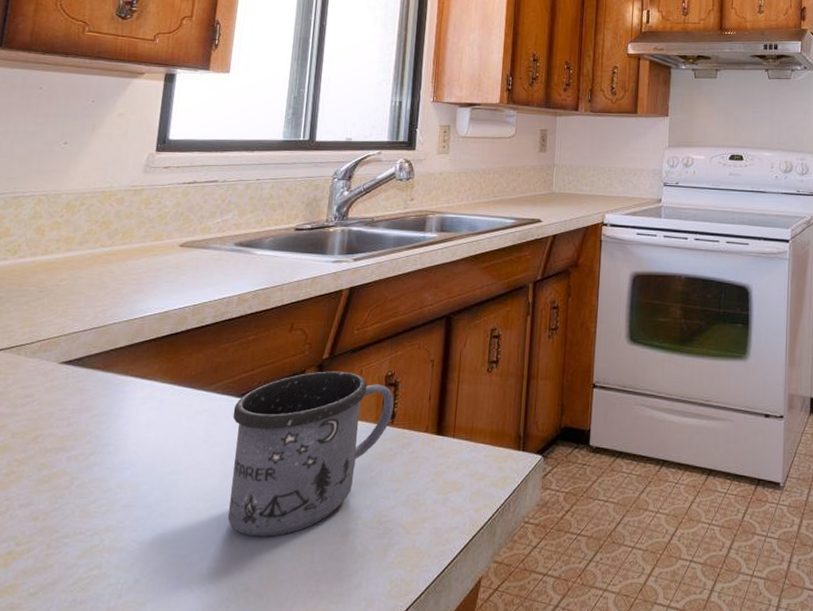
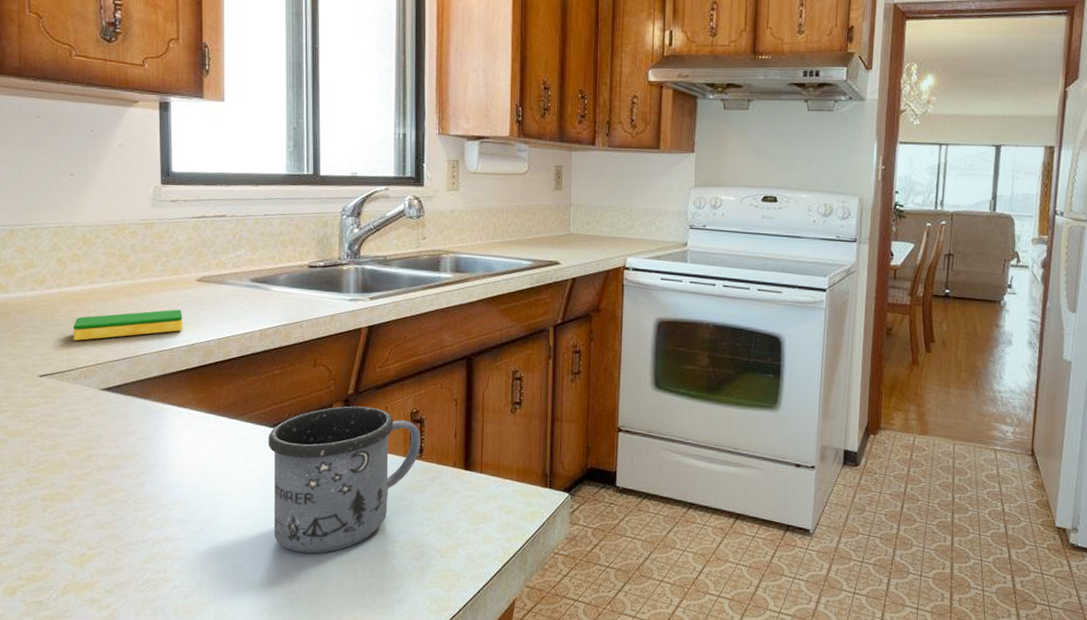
dish sponge: none [39,275,160,311] -> present [73,309,183,341]

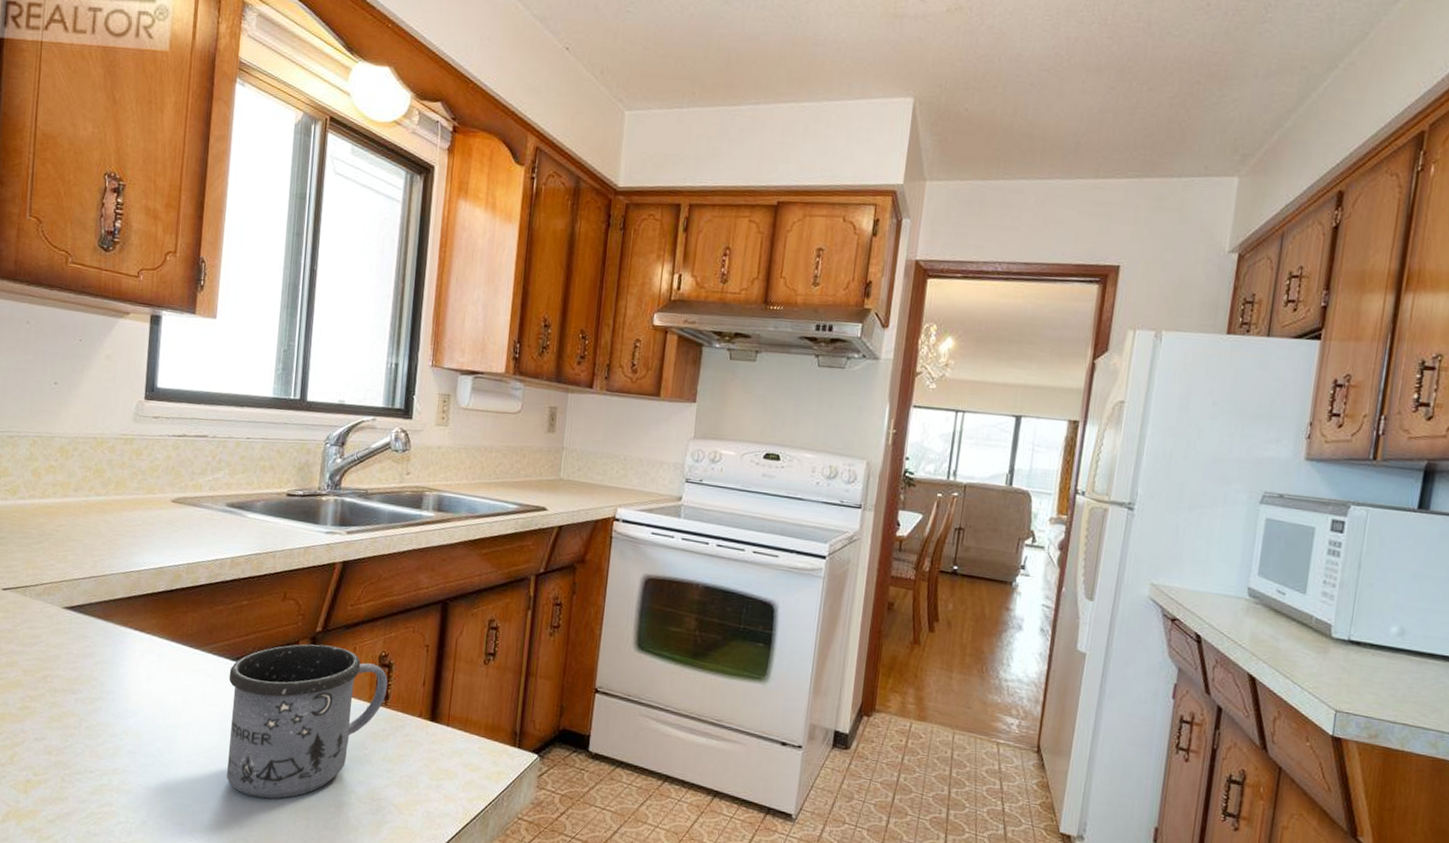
dish sponge: present [73,309,183,341] -> none [40,529,154,556]

